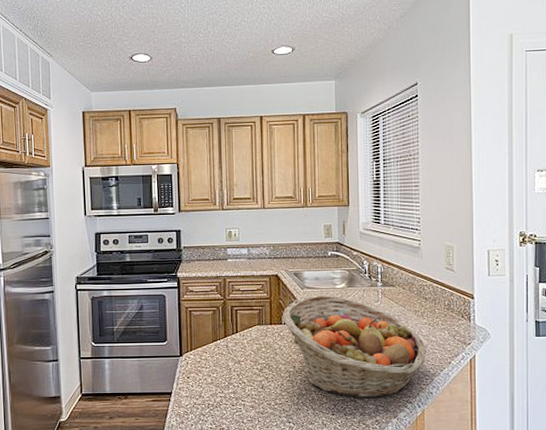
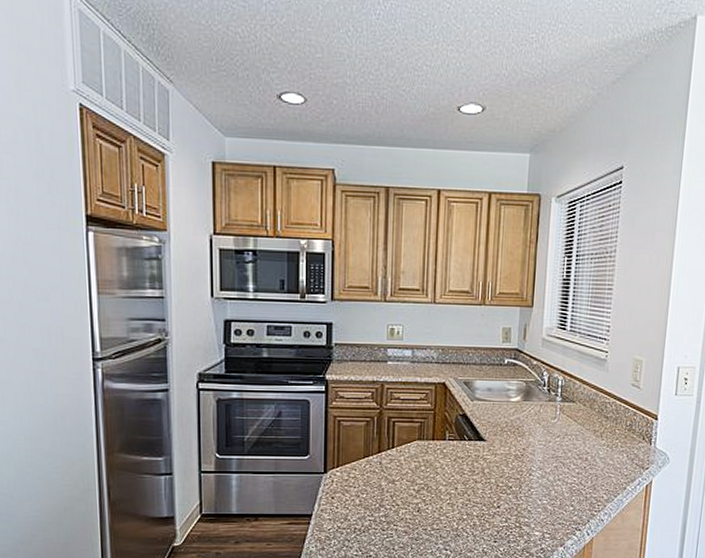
fruit basket: present [282,295,426,399] -> none [447,408,602,525]

